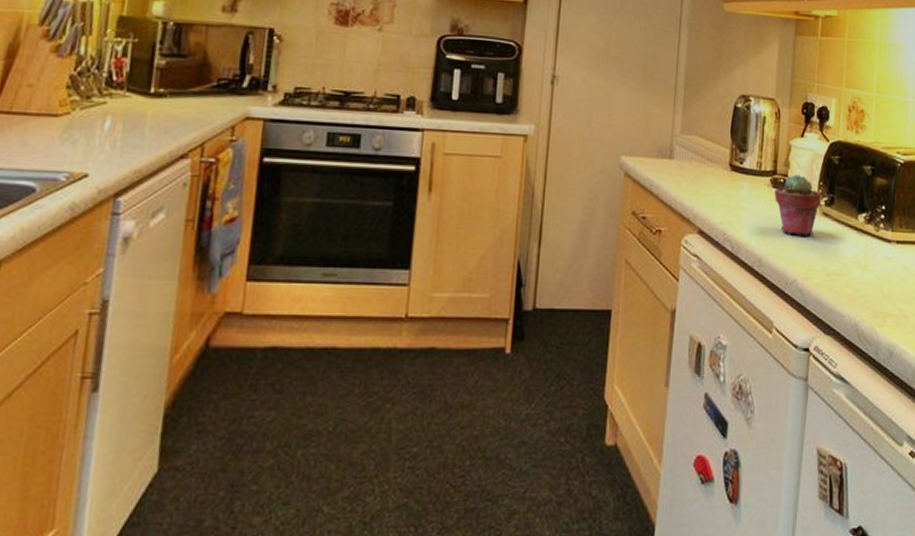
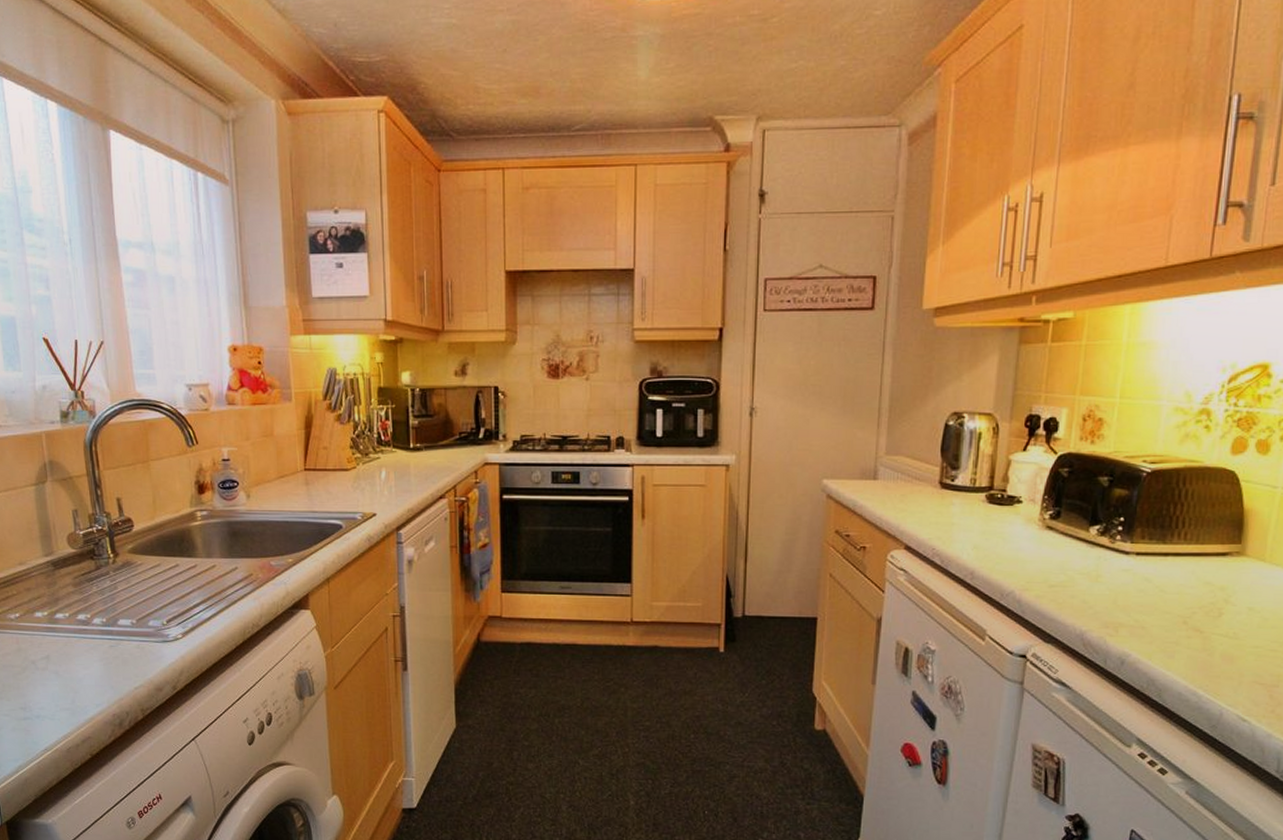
potted succulent: present [775,173,821,236] -> none [990,488,1045,549]

